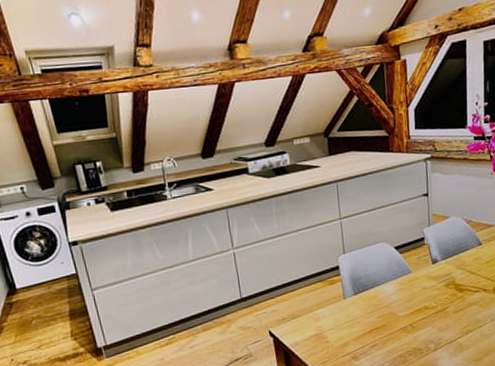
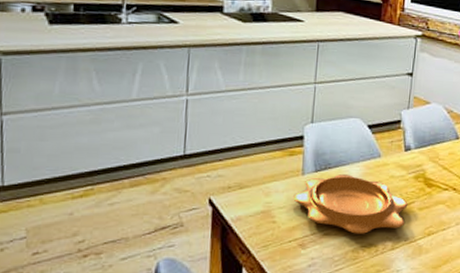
decorative bowl: none [339,292,444,342] -> present [293,174,408,234]

